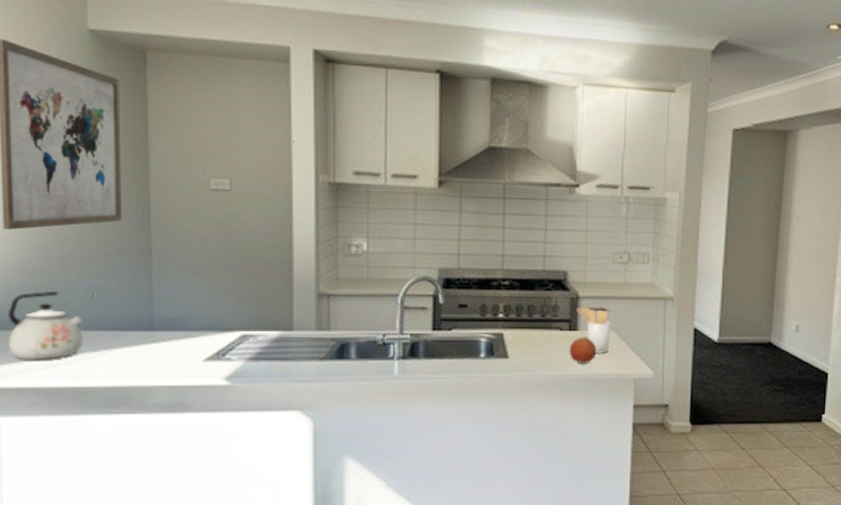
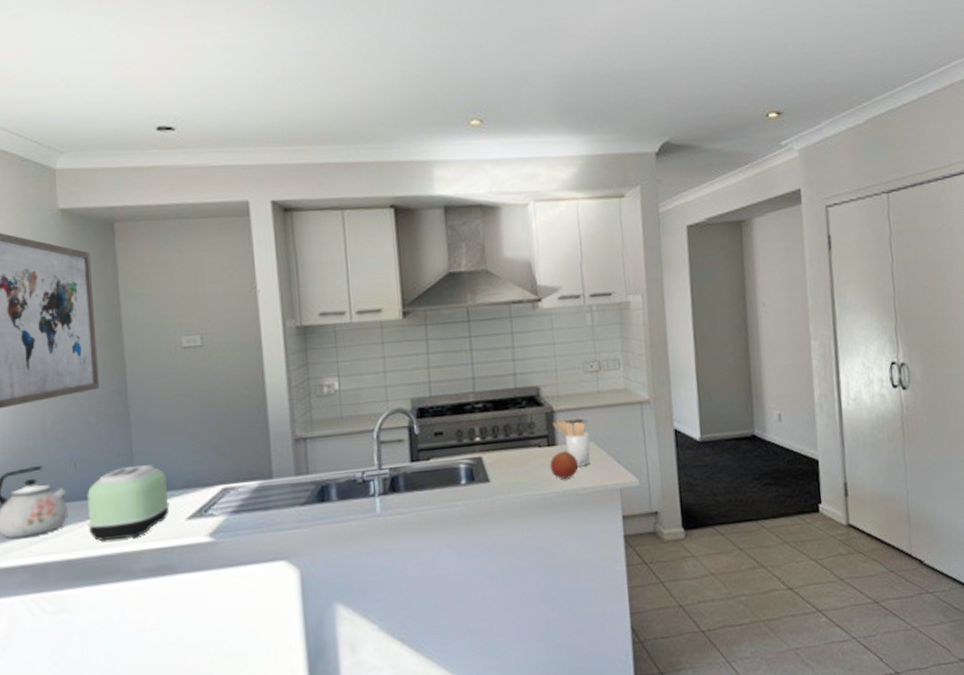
toaster: none [102,301,187,373] -> present [87,464,170,542]

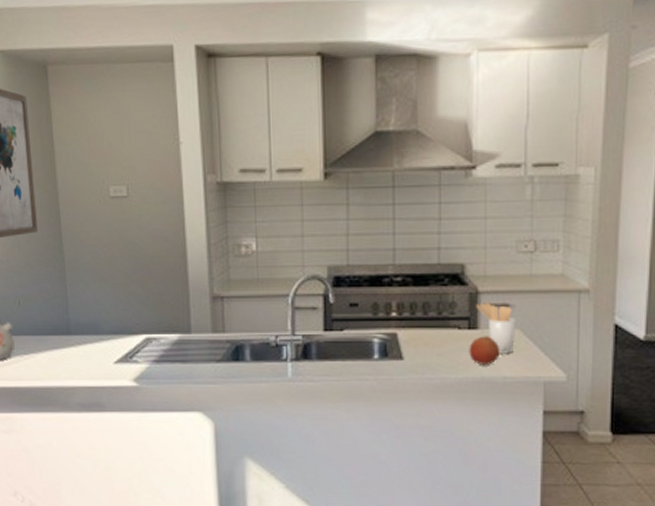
toaster: present [87,464,170,542] -> none [30,308,99,375]

